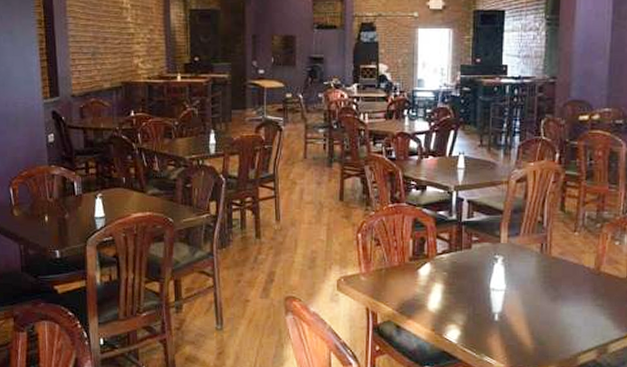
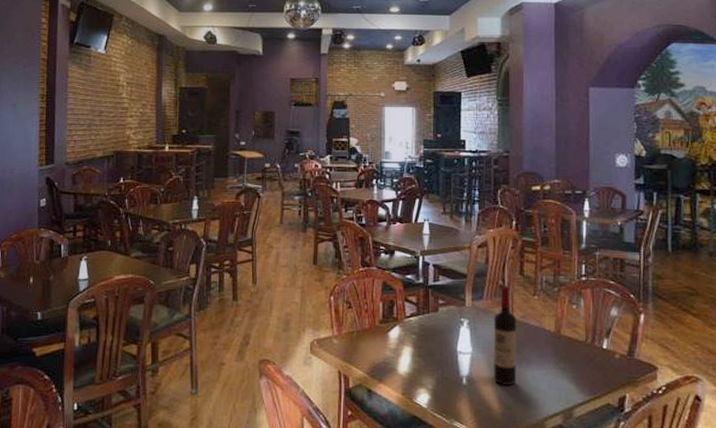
wine bottle: none [527,222,555,322] -> present [493,285,518,385]

